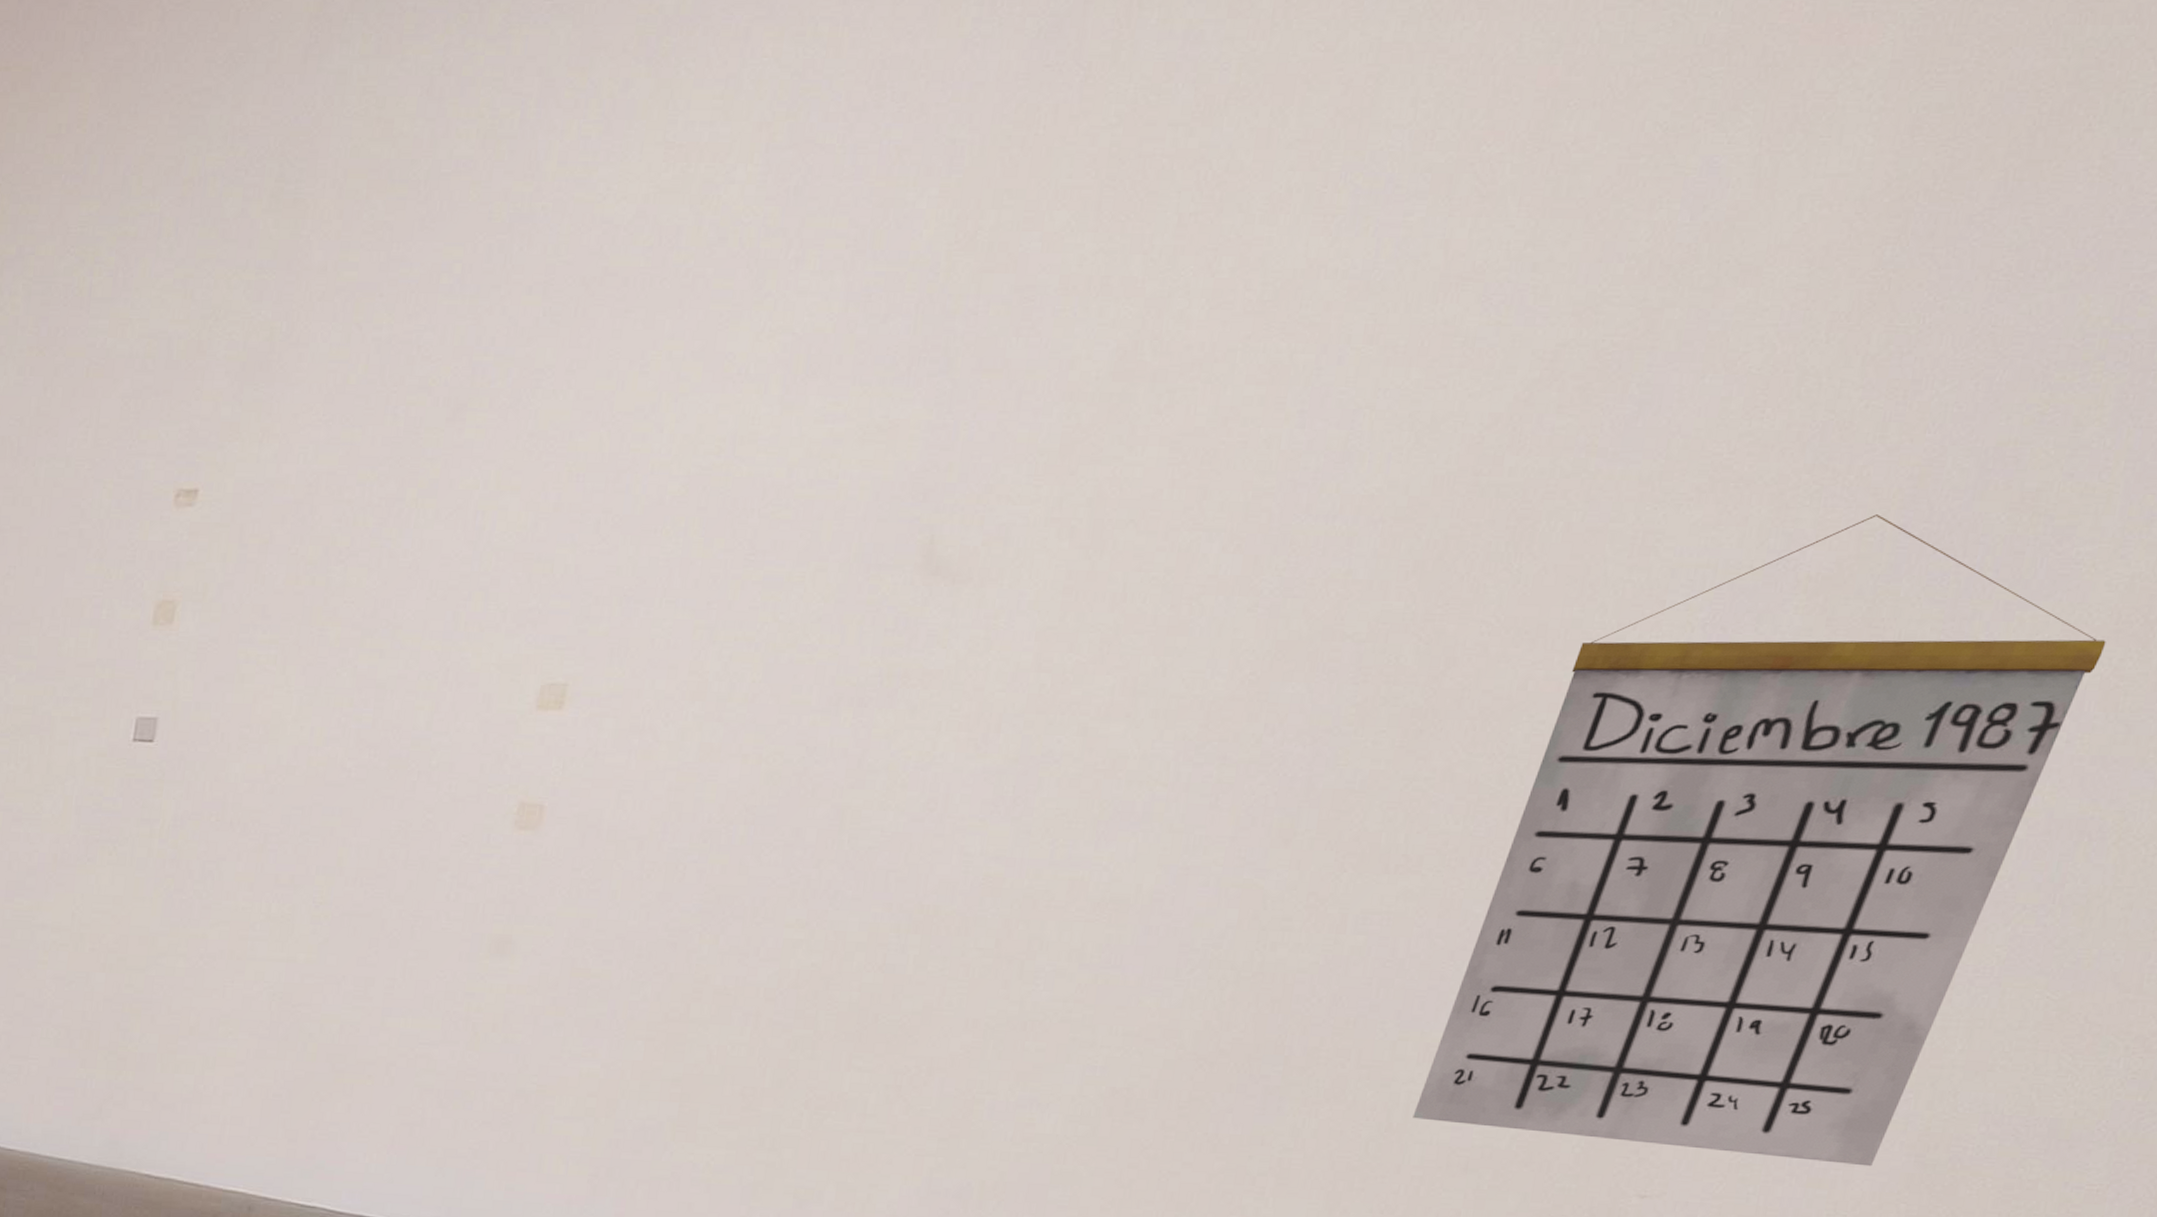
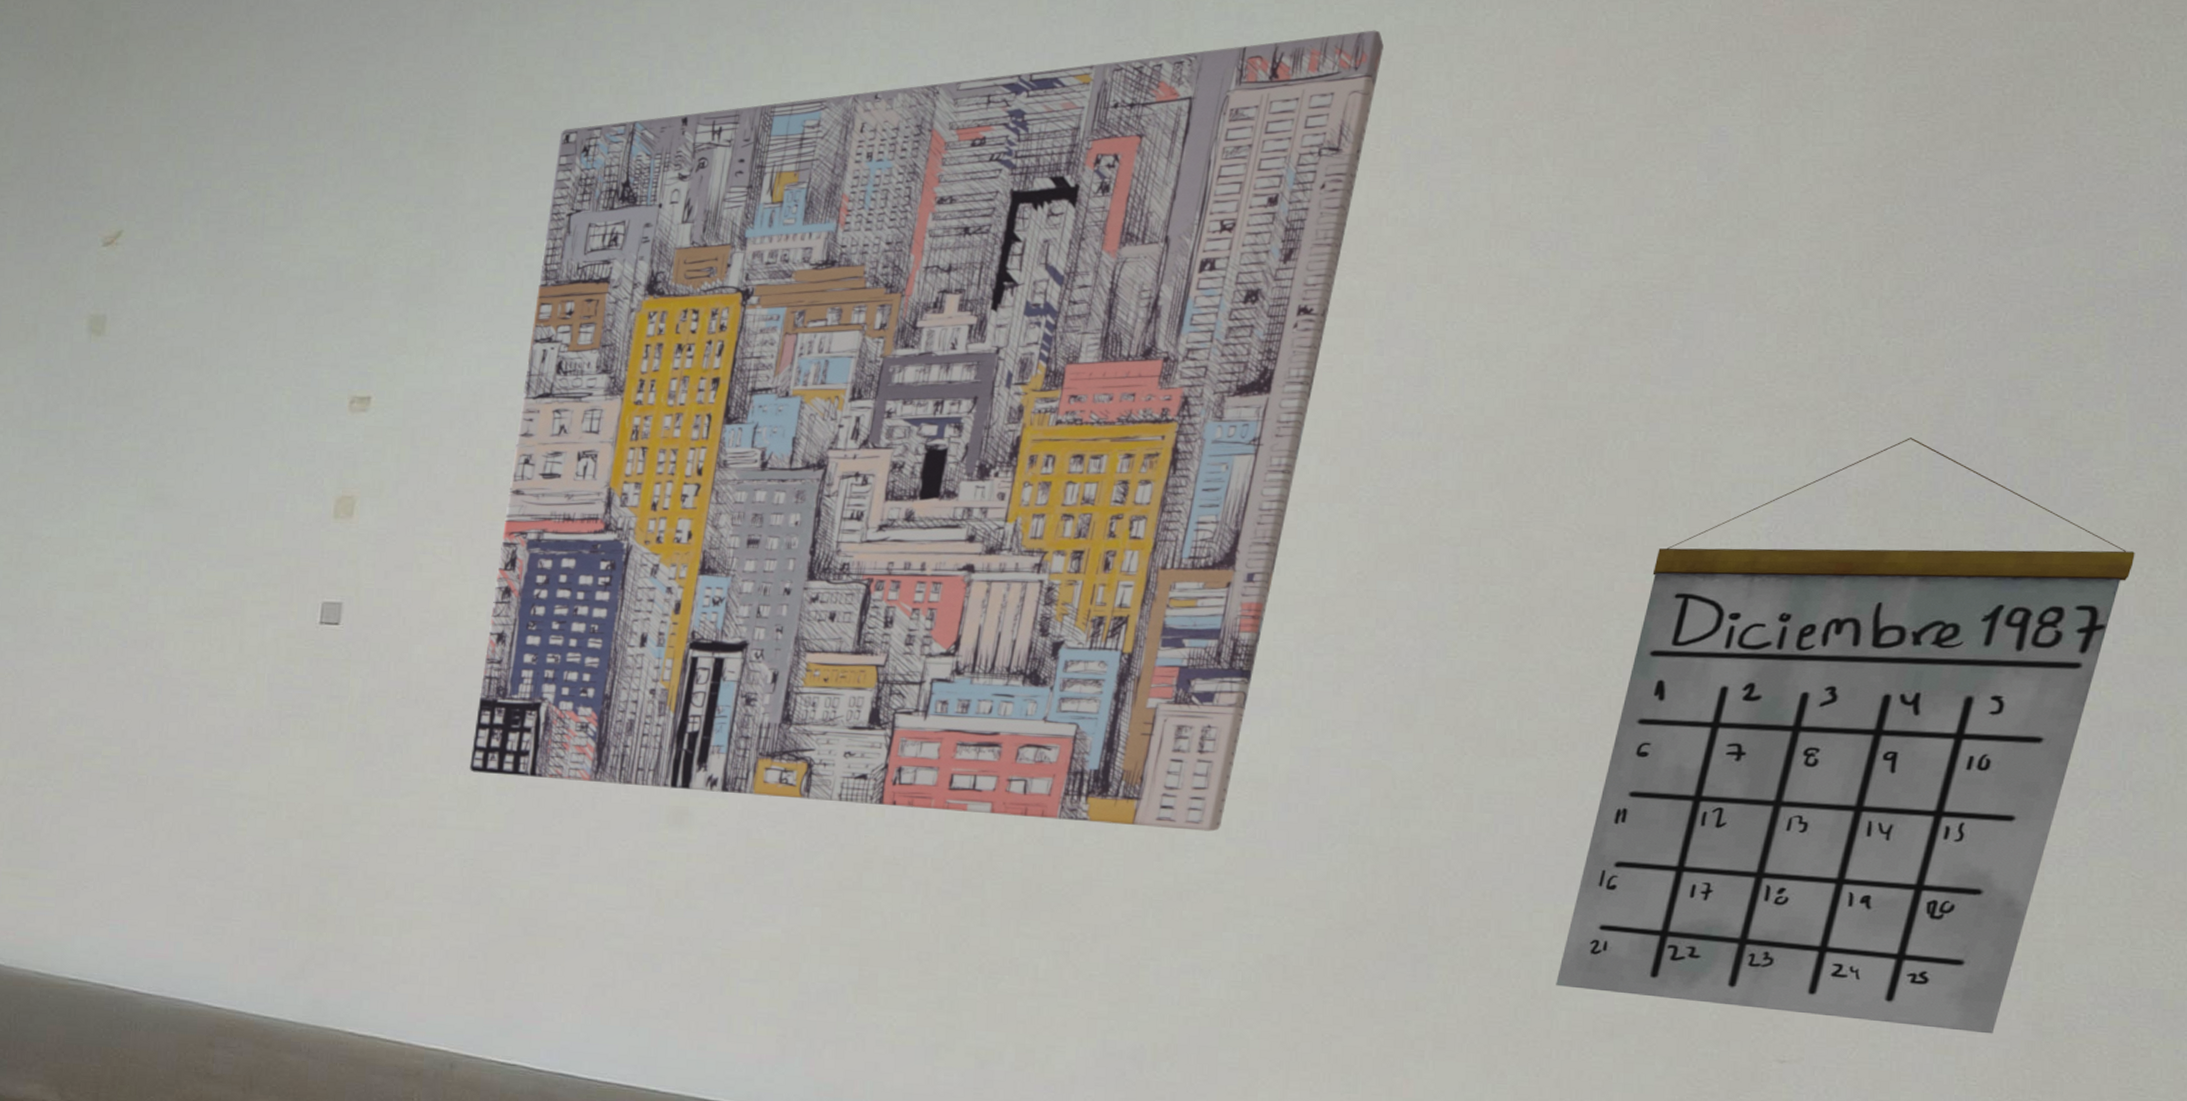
wall art: none [284,48,1345,957] -> present [470,30,1384,832]

